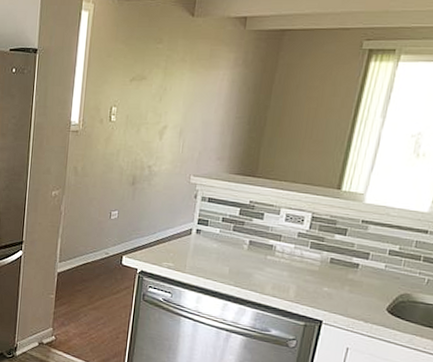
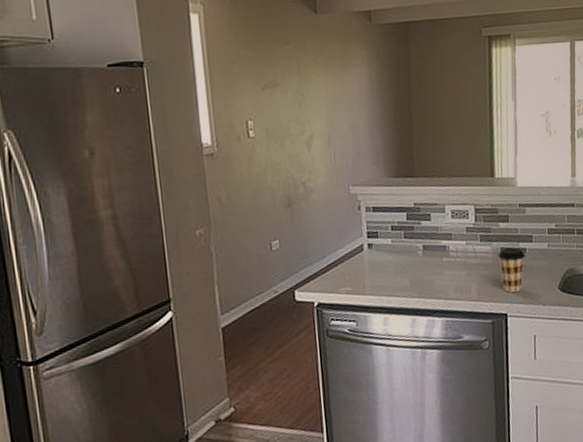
coffee cup: none [323,259,357,304] -> present [498,247,525,293]

